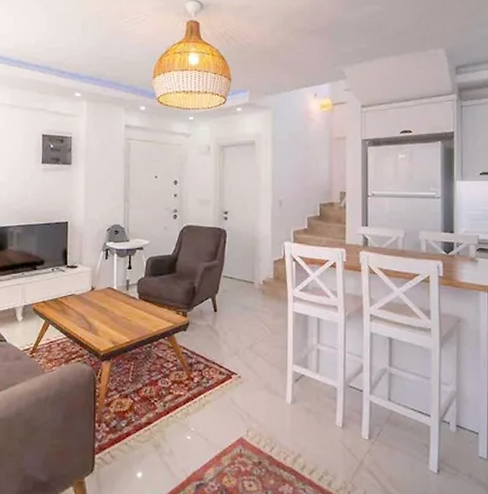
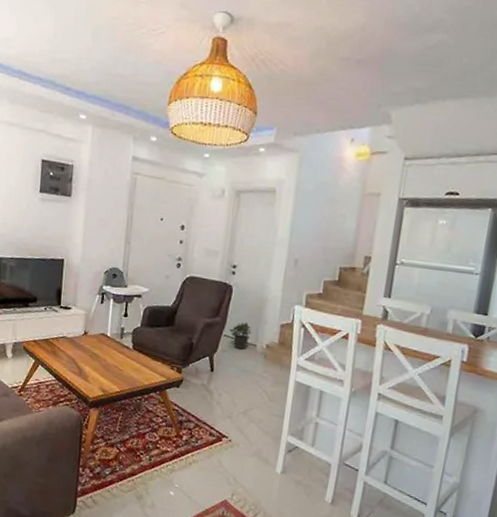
potted plant: none [227,262,248,288] -> present [229,322,252,350]

